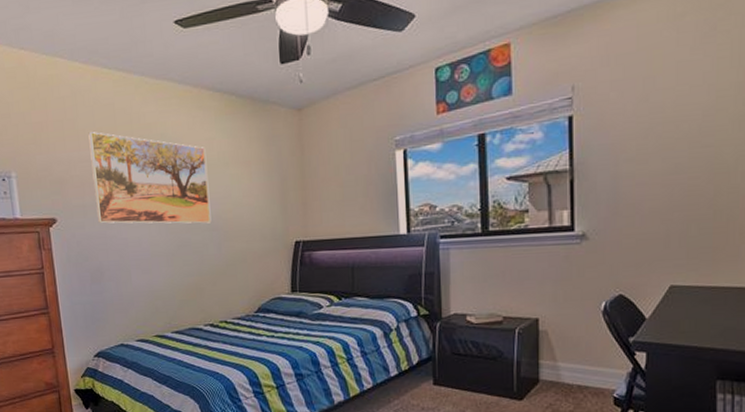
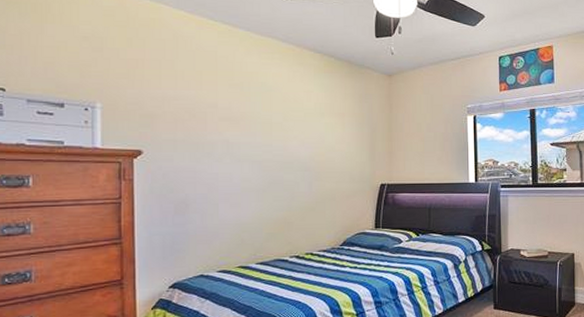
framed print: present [88,132,212,224] -> none [187,74,304,164]

